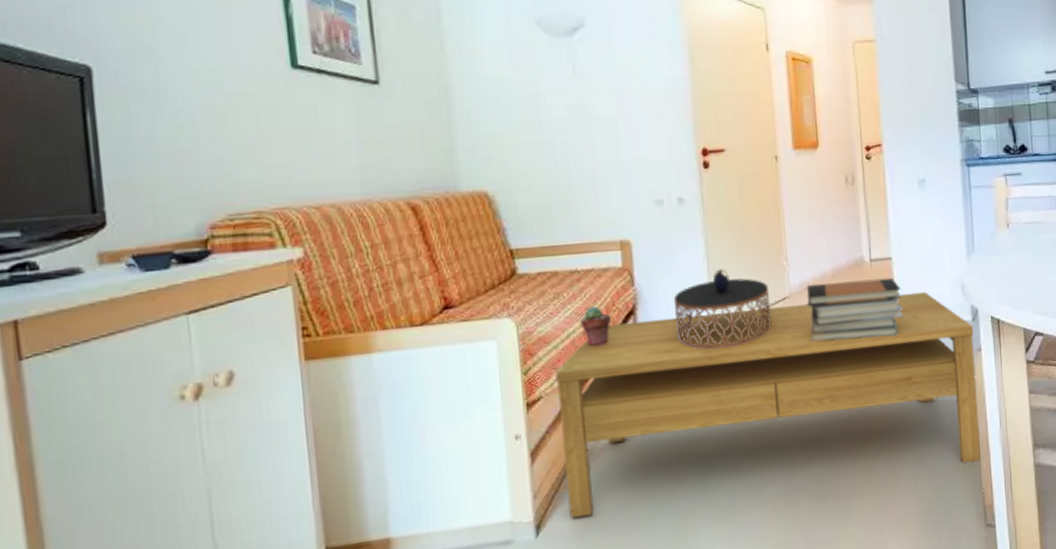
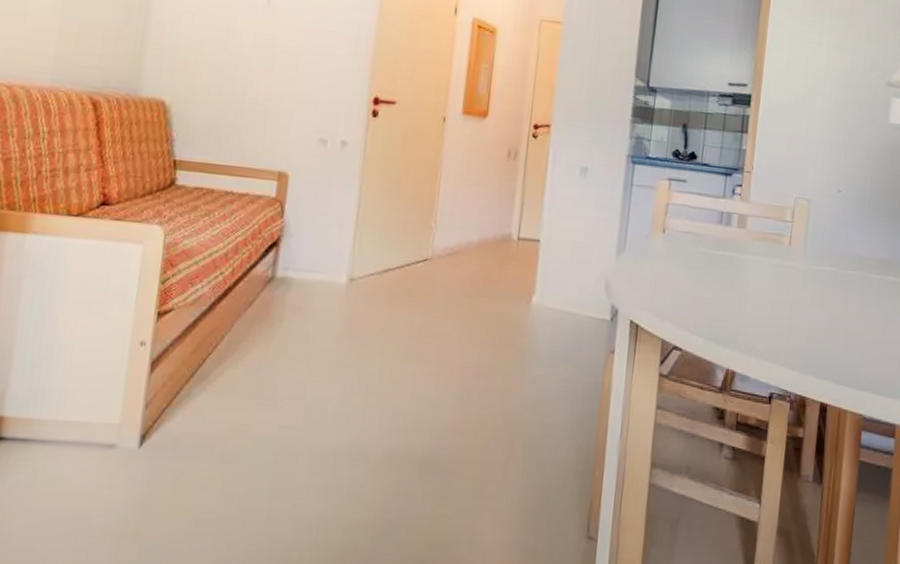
coffee table: present [555,291,982,519] -> none [175,251,611,468]
potted succulent: present [580,306,612,347] -> none [224,230,256,271]
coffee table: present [674,269,772,350] -> none [314,218,413,299]
book stack: present [807,277,904,342] -> none [443,250,544,320]

